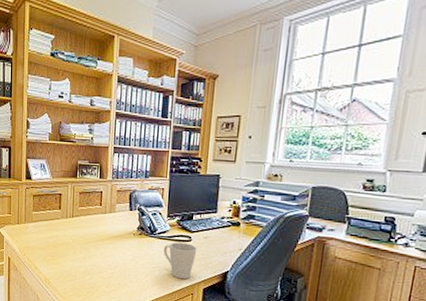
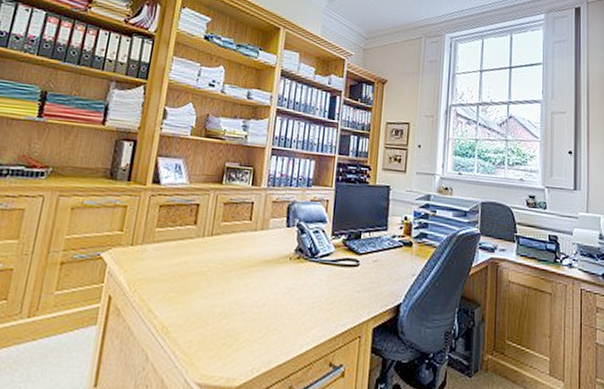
mug: present [163,242,197,280] -> none [325,267,366,317]

